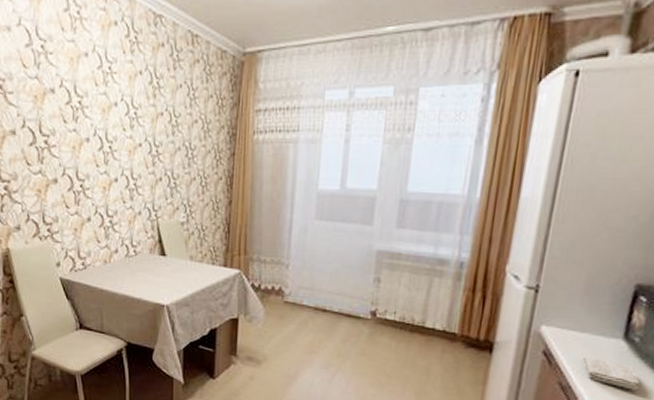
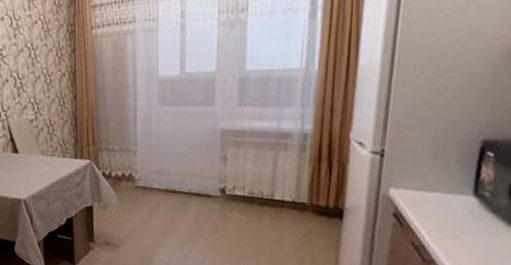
washcloth: present [583,356,639,390] -> none [434,215,493,244]

